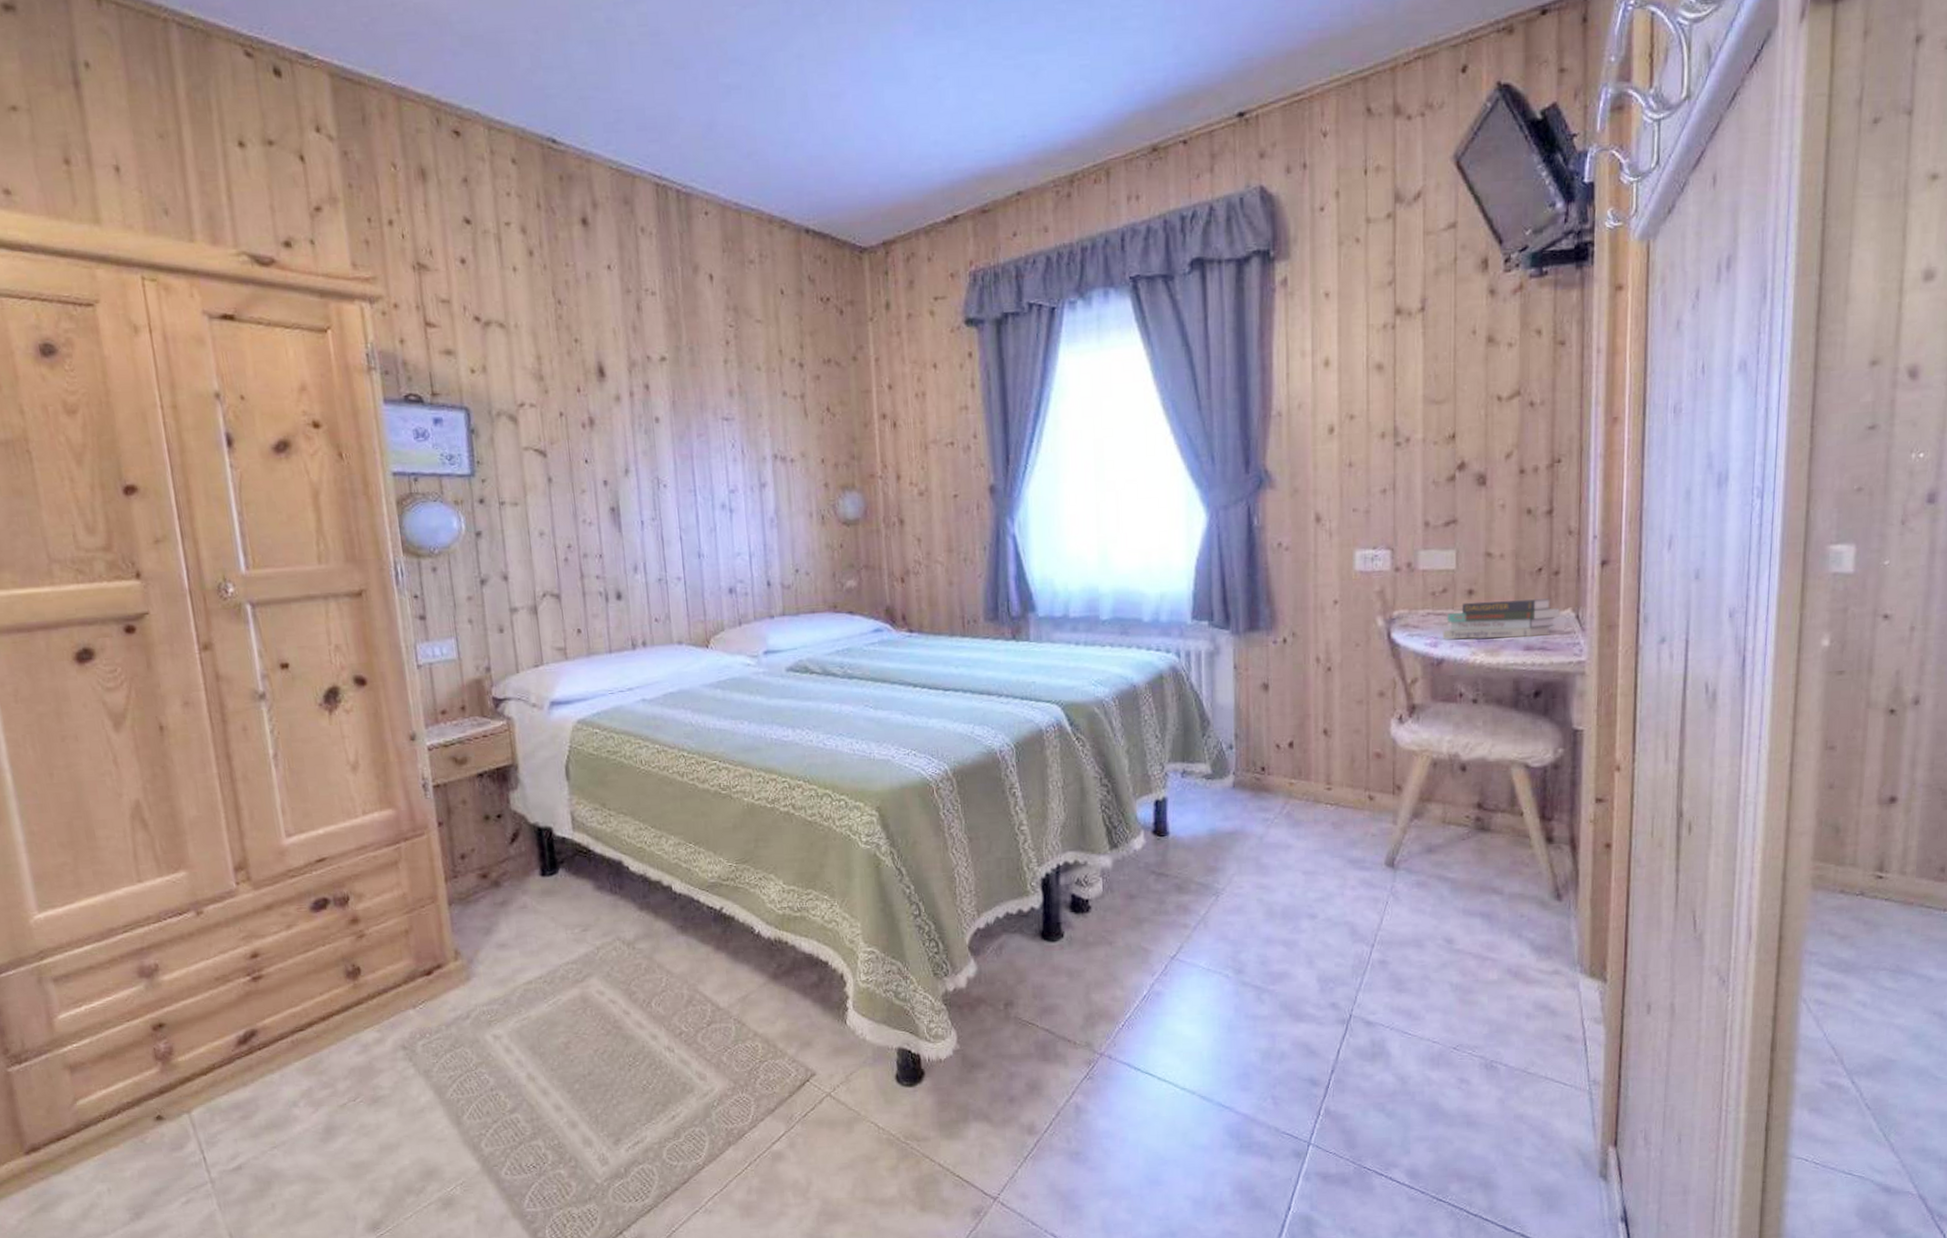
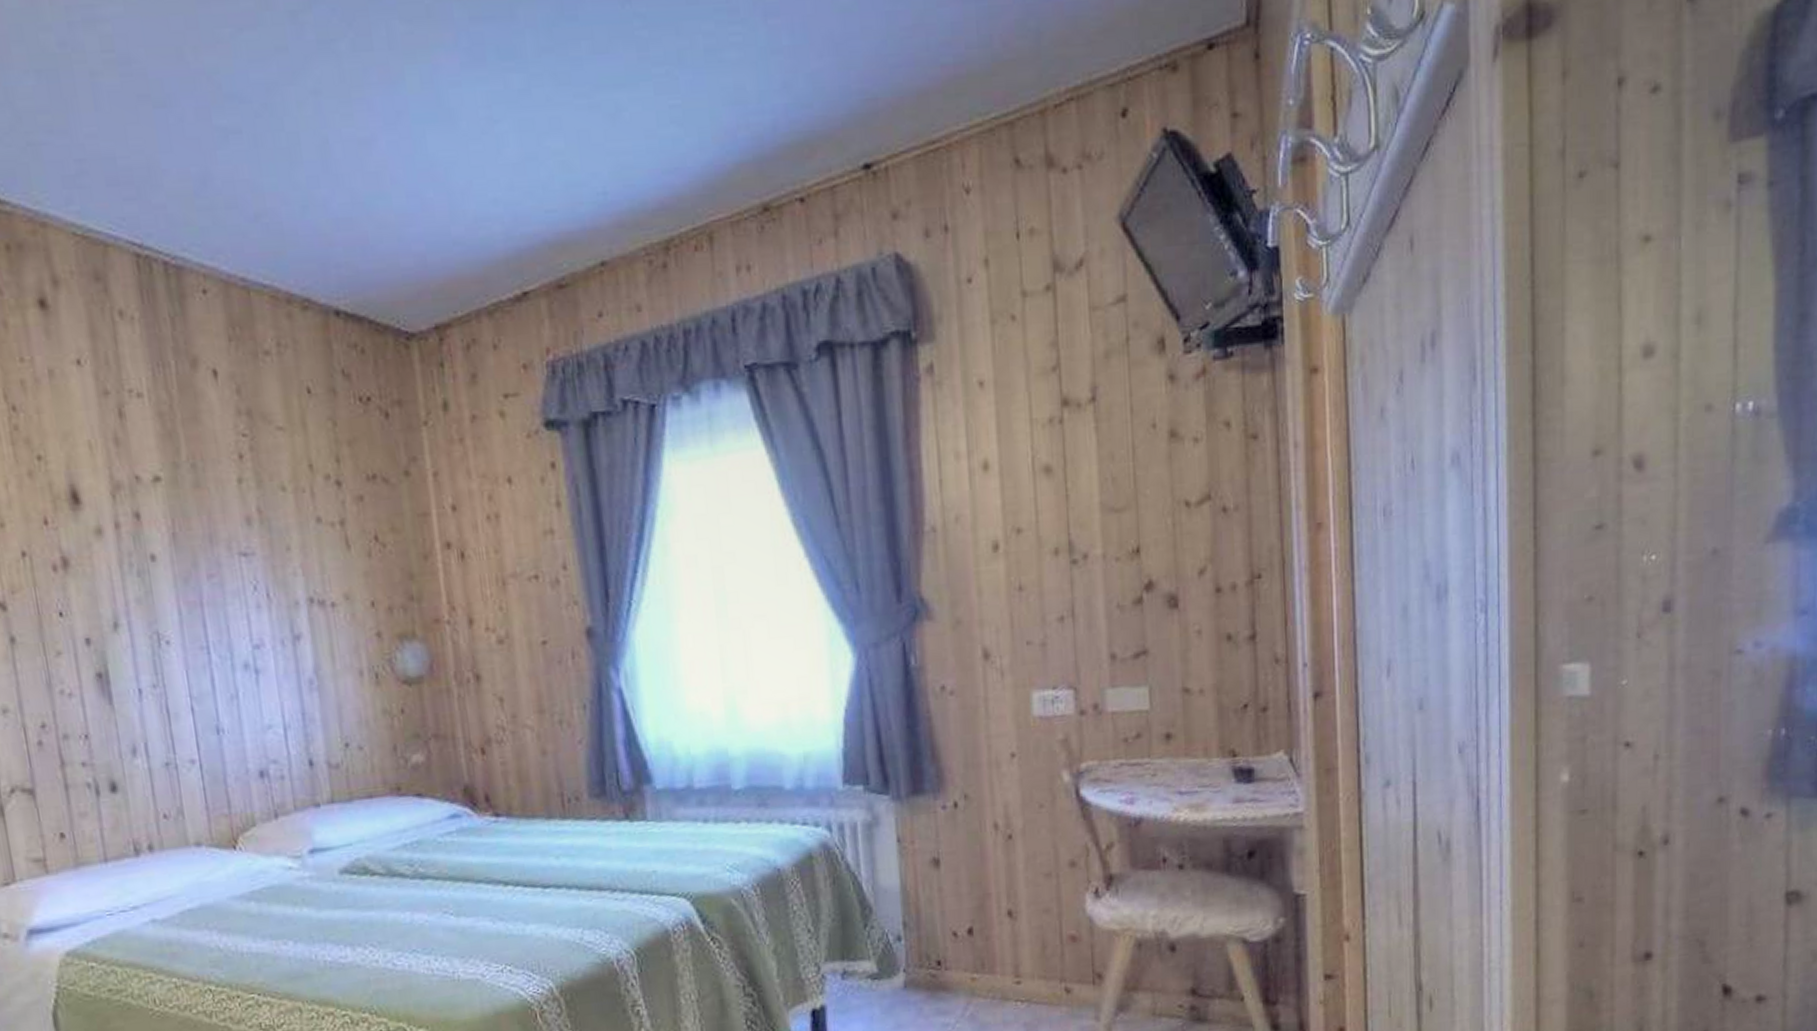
books: present [1442,598,1561,640] -> none [1139,740,1272,794]

